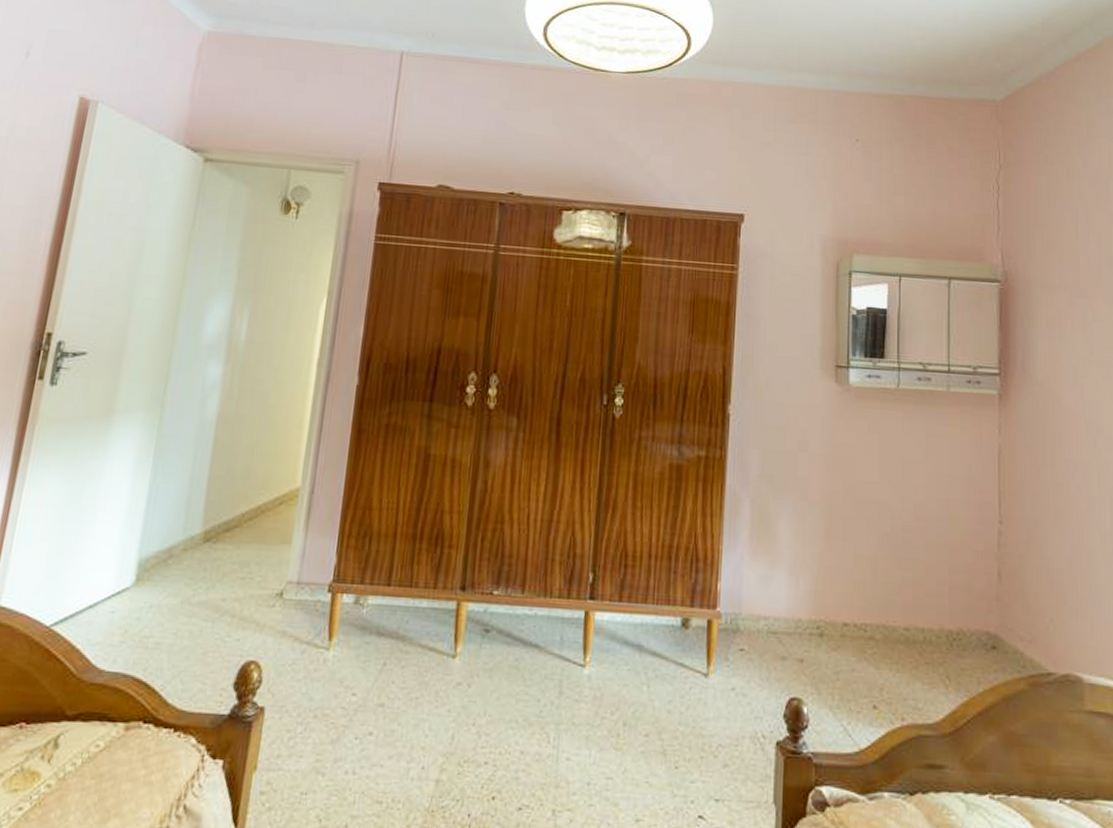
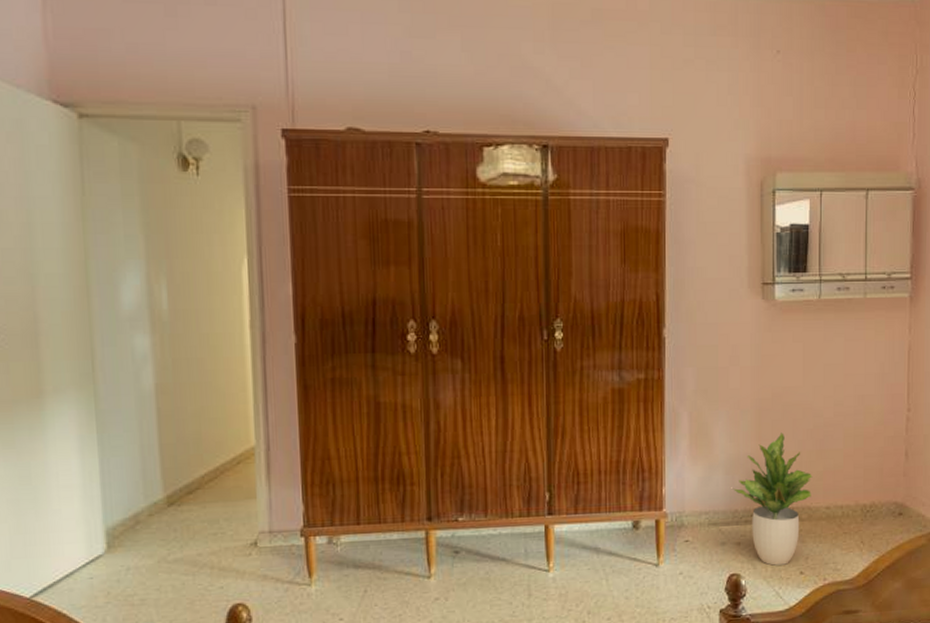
potted plant: none [796,533,889,694] -> present [732,432,813,566]

